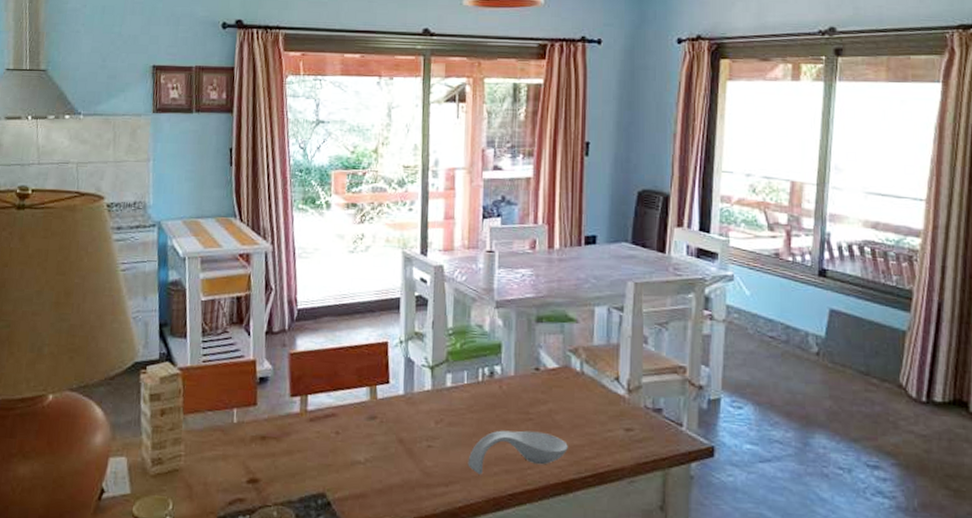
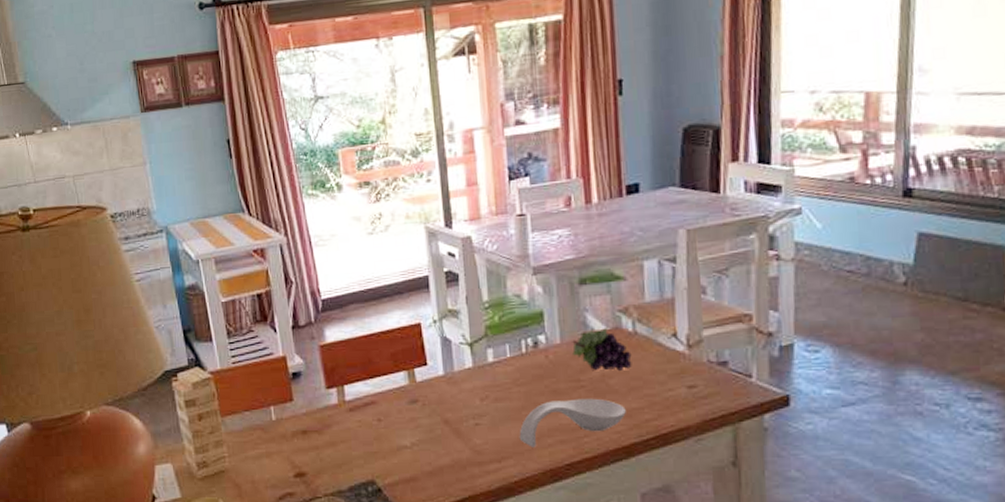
fruit: none [524,364,577,408] -> present [572,326,632,371]

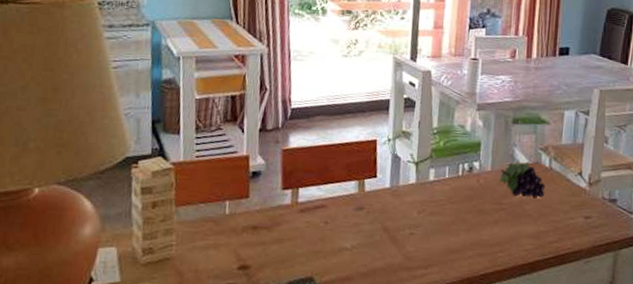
spoon rest: present [519,398,626,448] -> none [445,219,535,258]

